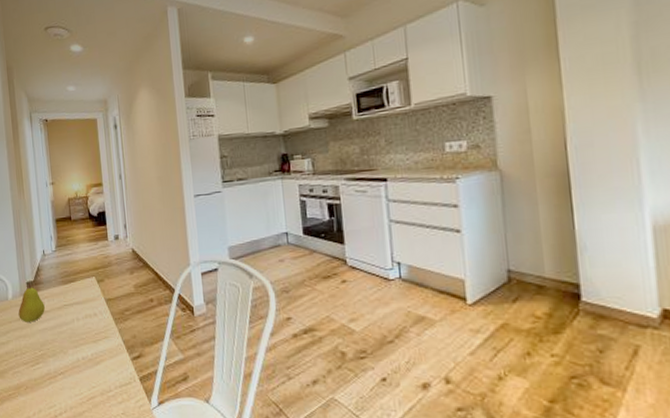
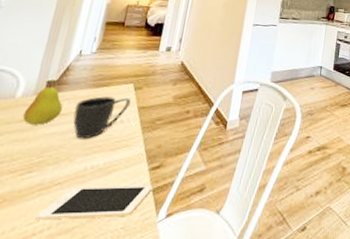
cell phone: none [53,375,139,405] -> present [35,185,153,220]
mug: none [54,291,98,333] -> present [73,96,131,139]

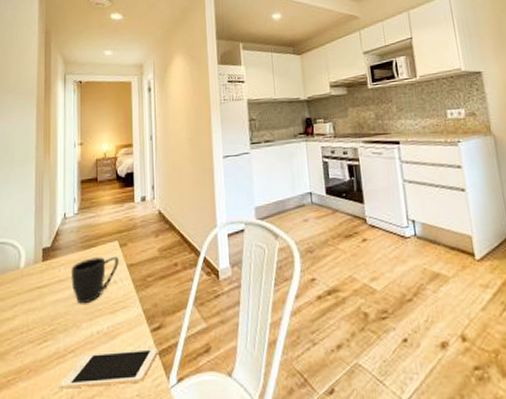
fruit: present [23,82,63,125] -> none [30,249,60,294]

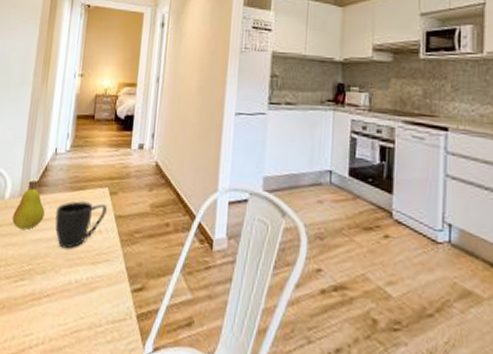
fruit: none [30,249,60,294] -> present [12,183,45,230]
cell phone: present [59,349,158,389] -> none [30,301,137,343]

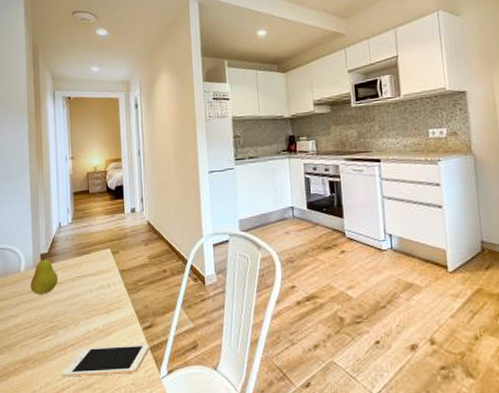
cell phone: none [30,301,137,343] -> present [61,345,150,377]
mug: present [55,201,107,249] -> none [68,262,112,305]

